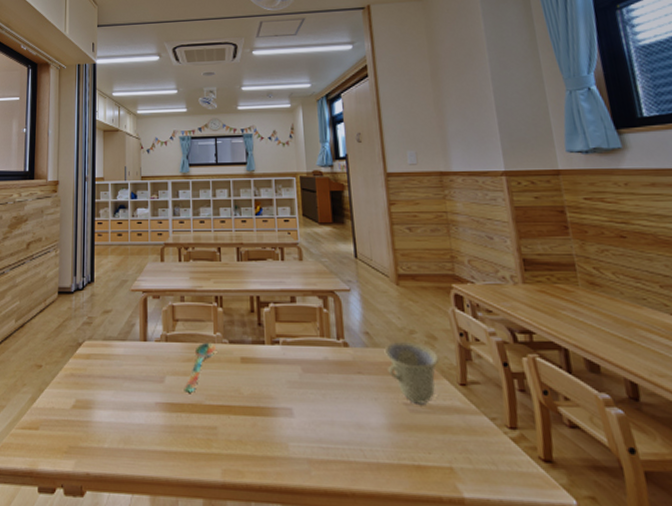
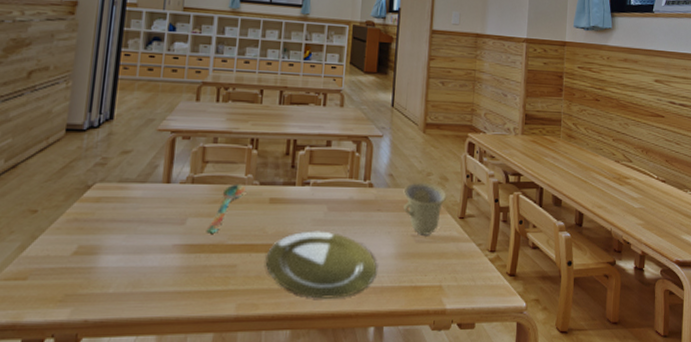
plate: none [245,393,369,473] -> present [265,231,377,299]

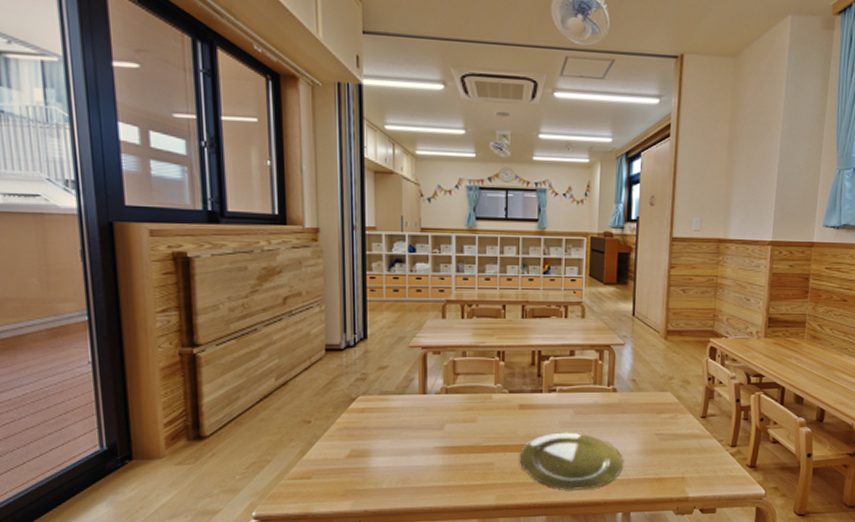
spoon: present [206,183,245,233] -> none [463,392,496,437]
cup: present [403,182,447,235] -> none [646,385,689,434]

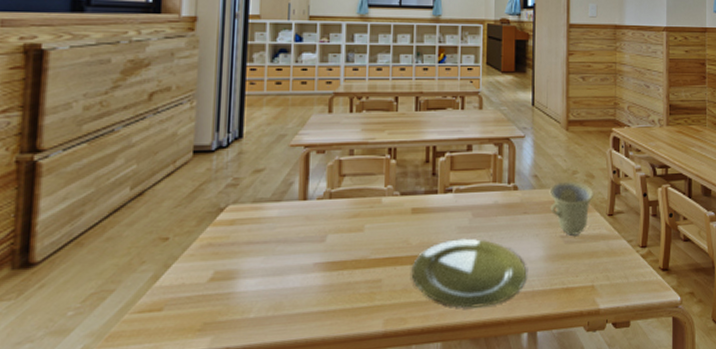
cup: none [646,385,689,434] -> present [549,181,594,236]

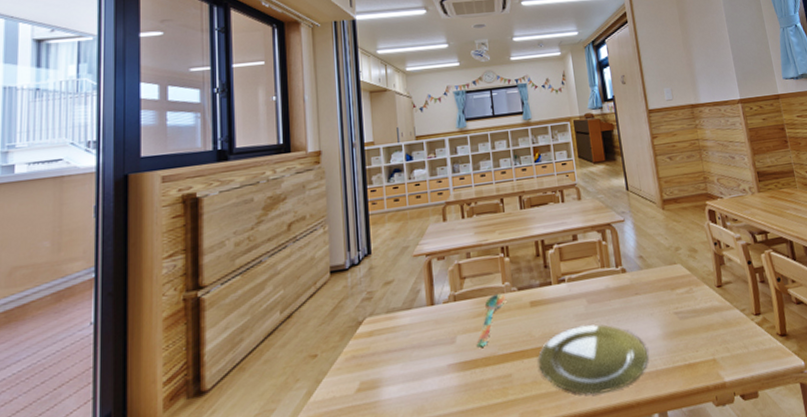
spoon: none [347,195,386,249] -> present [476,293,506,348]
cup: present [549,181,594,236] -> none [656,257,700,311]

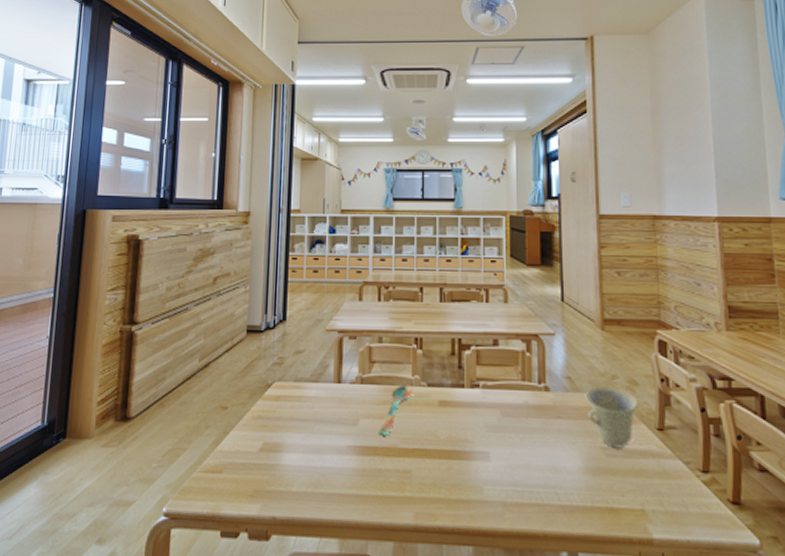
plate: present [538,324,649,395] -> none [440,437,564,515]
cup: none [656,257,700,311] -> present [585,386,639,449]

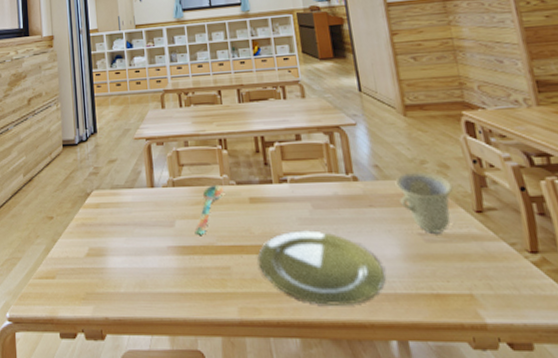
plate: none [440,437,564,515] -> present [257,230,386,305]

